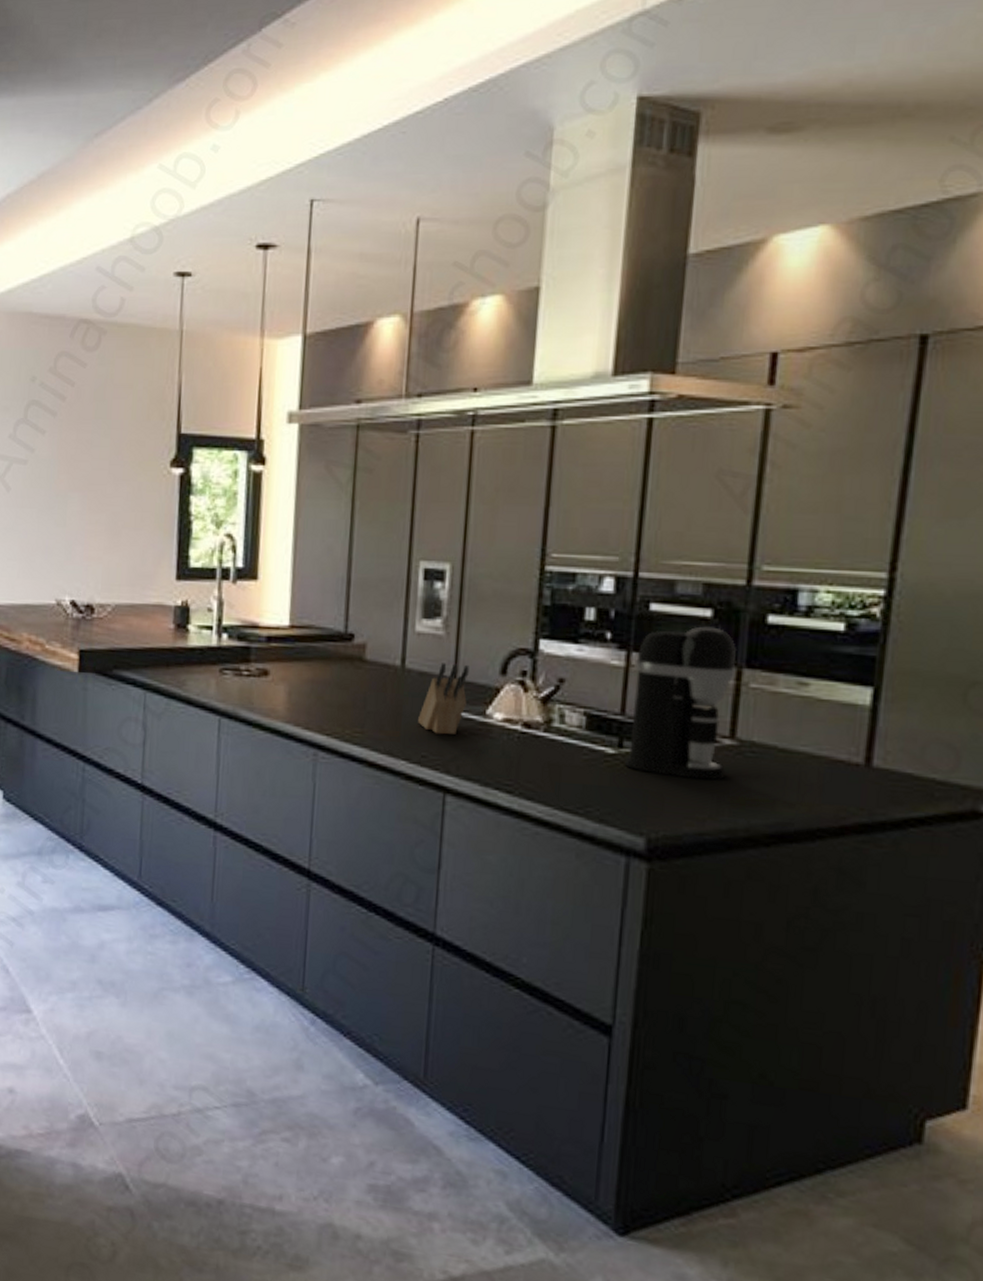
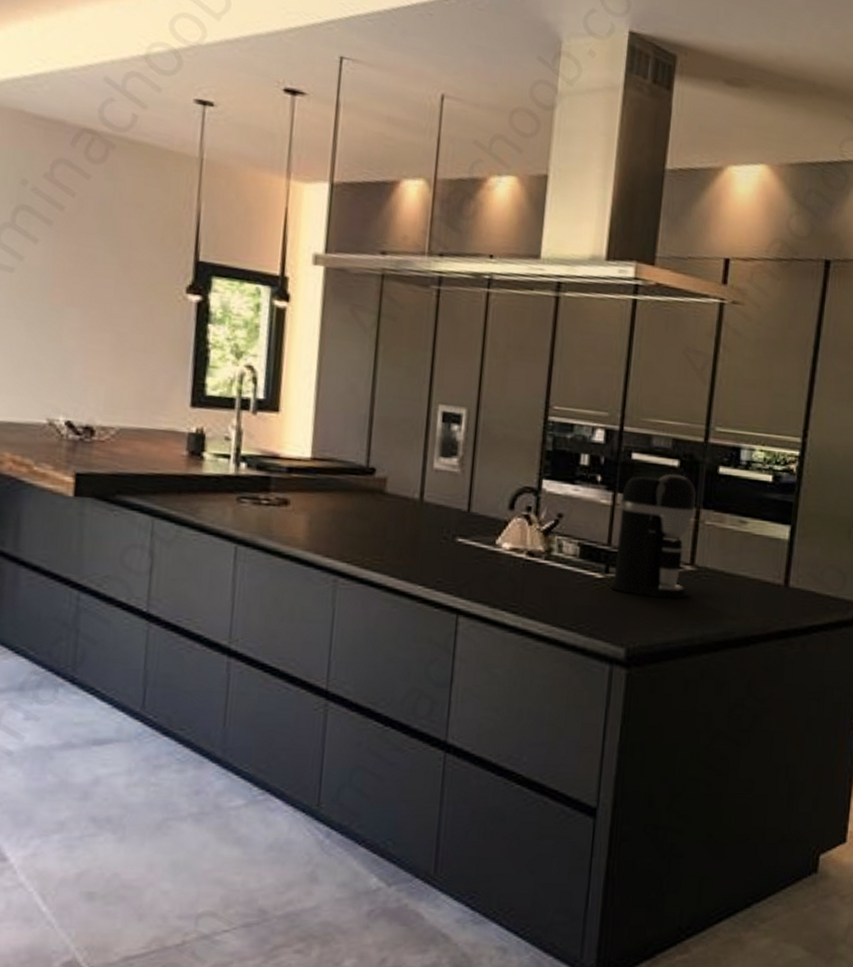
knife block: present [418,663,469,735] -> none [434,497,482,562]

